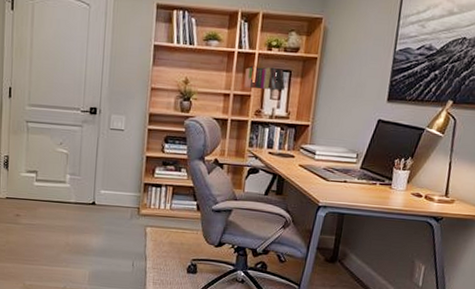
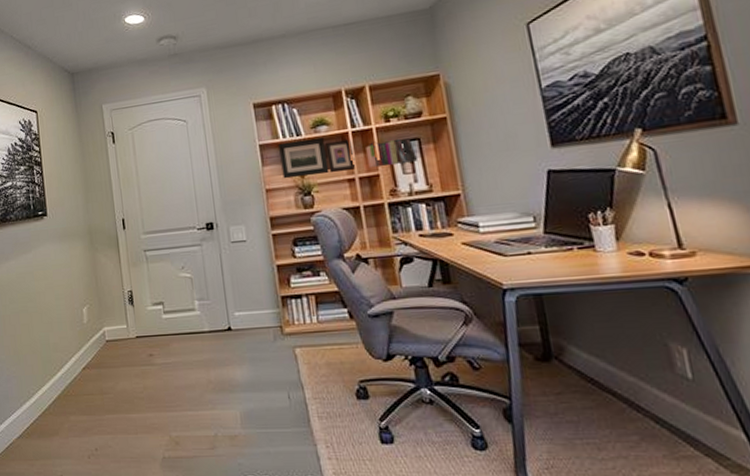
picture frame: none [169,49,212,85] -> present [279,137,329,179]
picture frame: none [210,56,235,87] -> present [324,139,355,173]

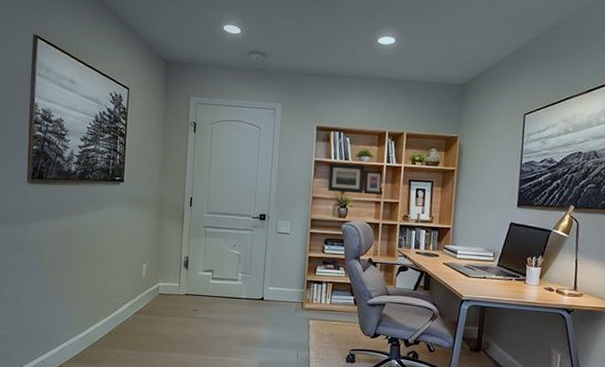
books: present [366,138,417,169] -> none [392,177,428,199]

